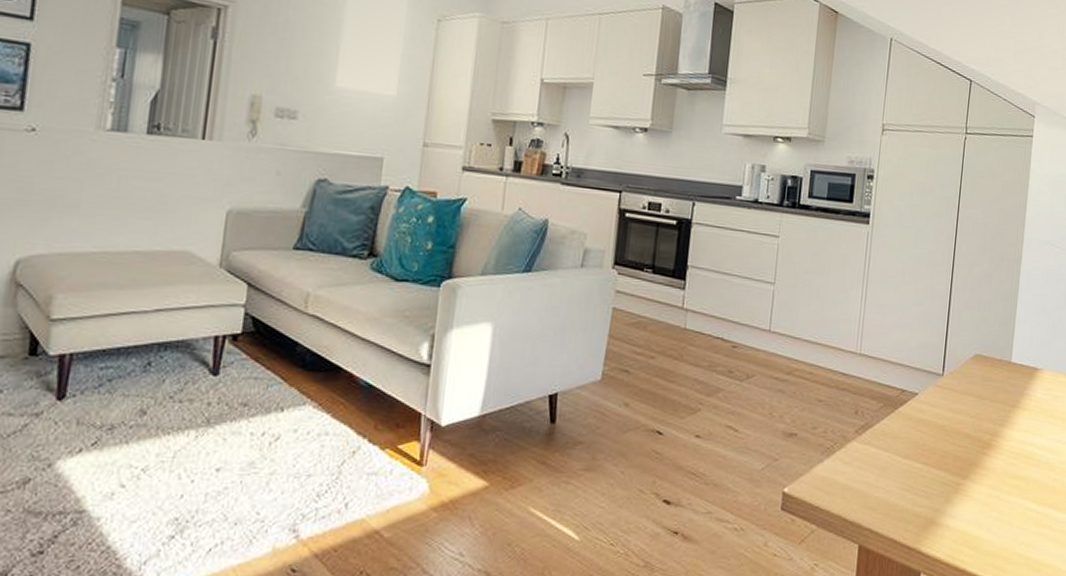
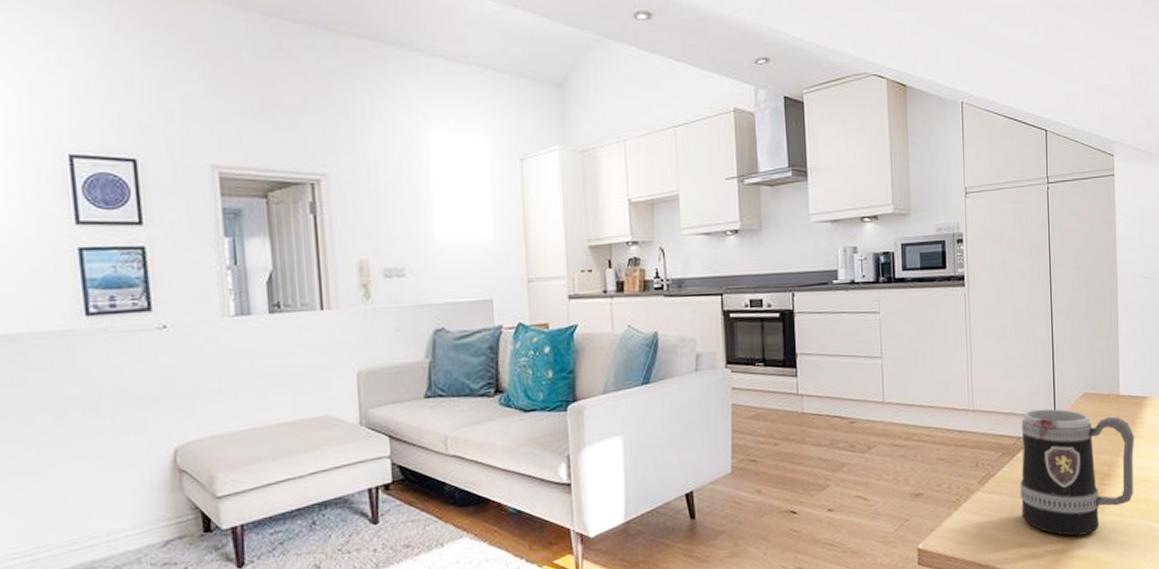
mug: none [895,363,1022,505] -> present [1020,408,1135,536]

